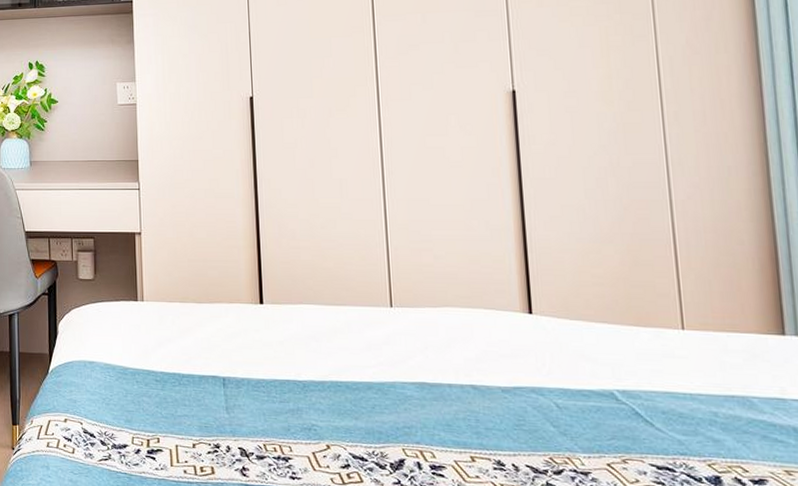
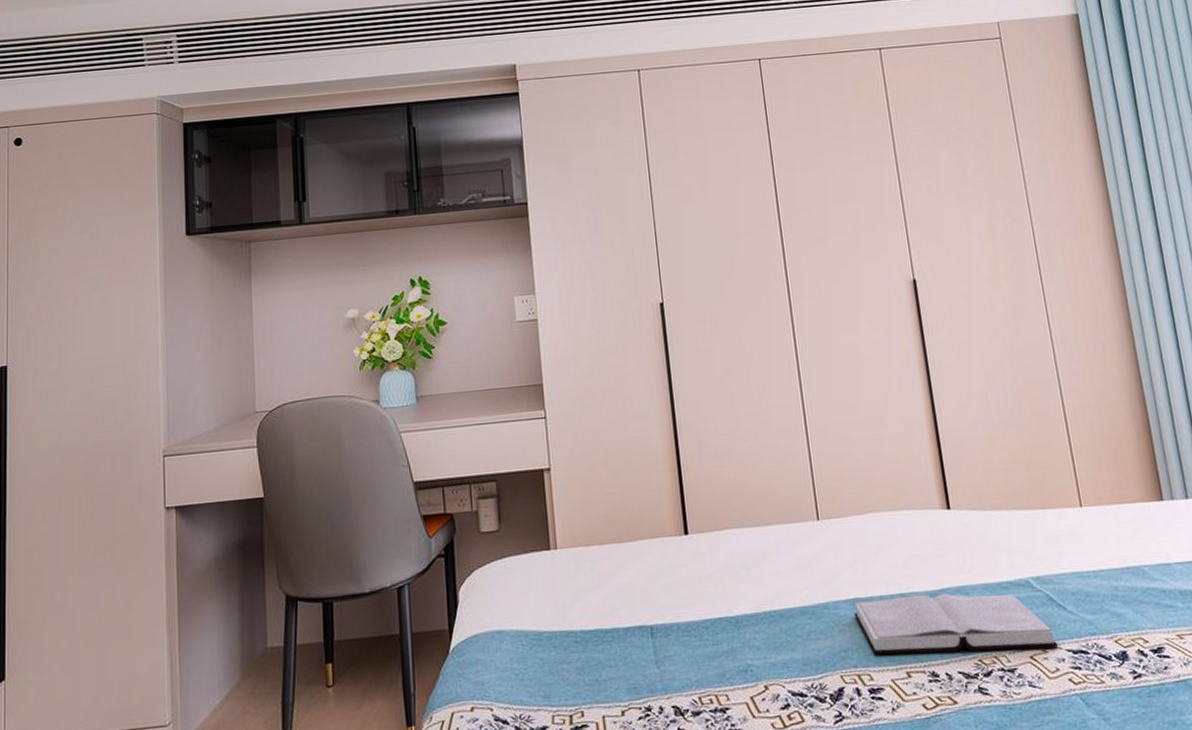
hardback book: none [421,386,641,460] -> present [854,593,1059,655]

